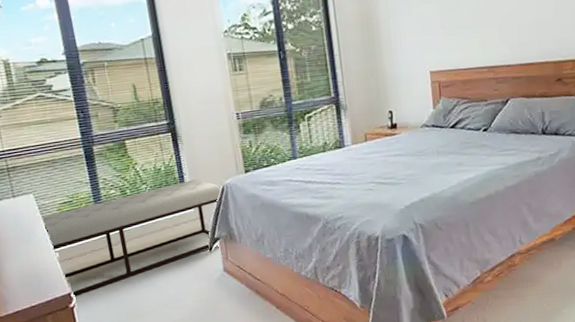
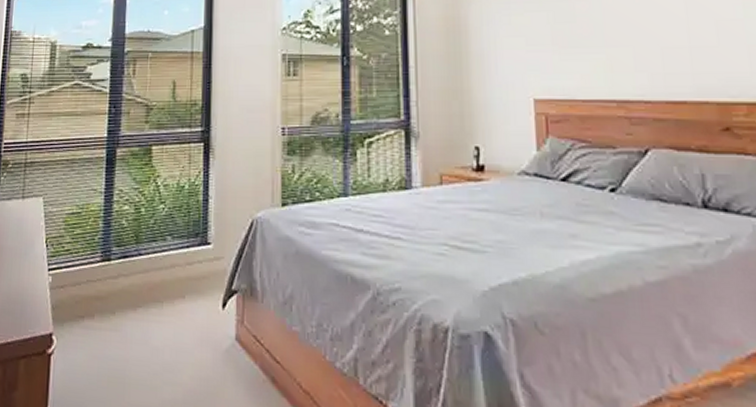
bench: present [43,179,221,297] -> none [46,206,249,340]

